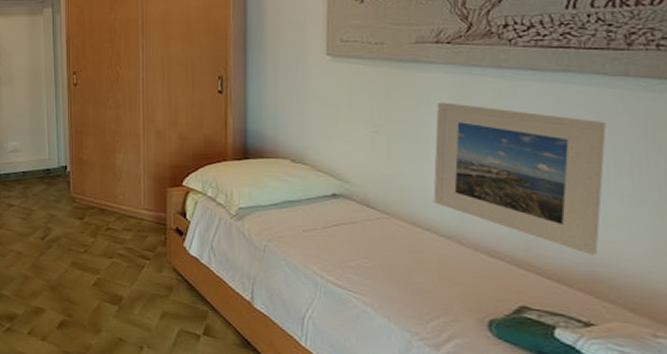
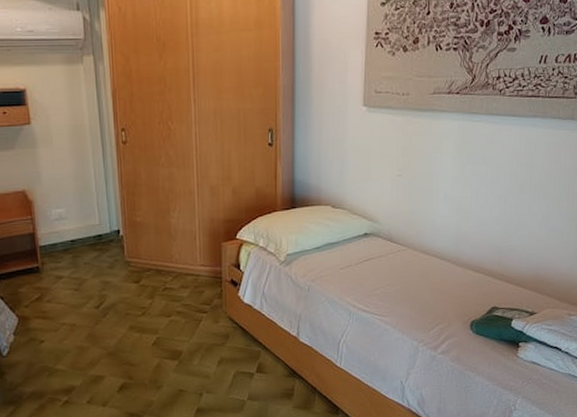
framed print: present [433,102,606,255] -> none [439,146,556,262]

